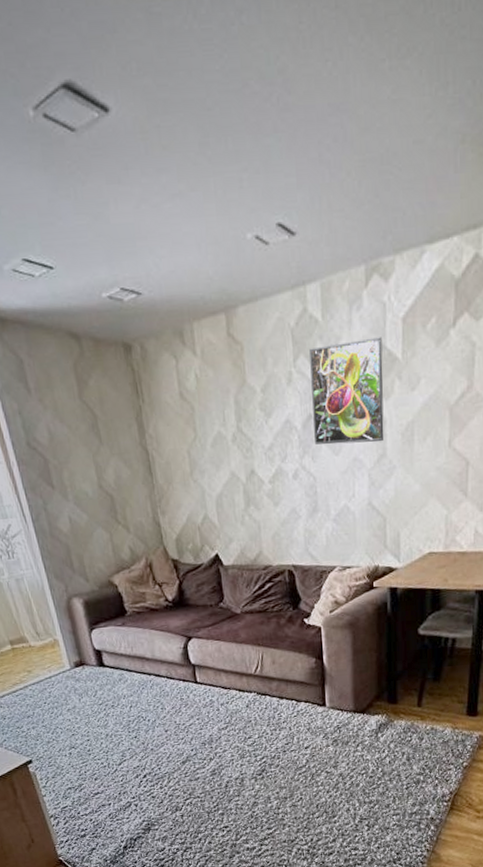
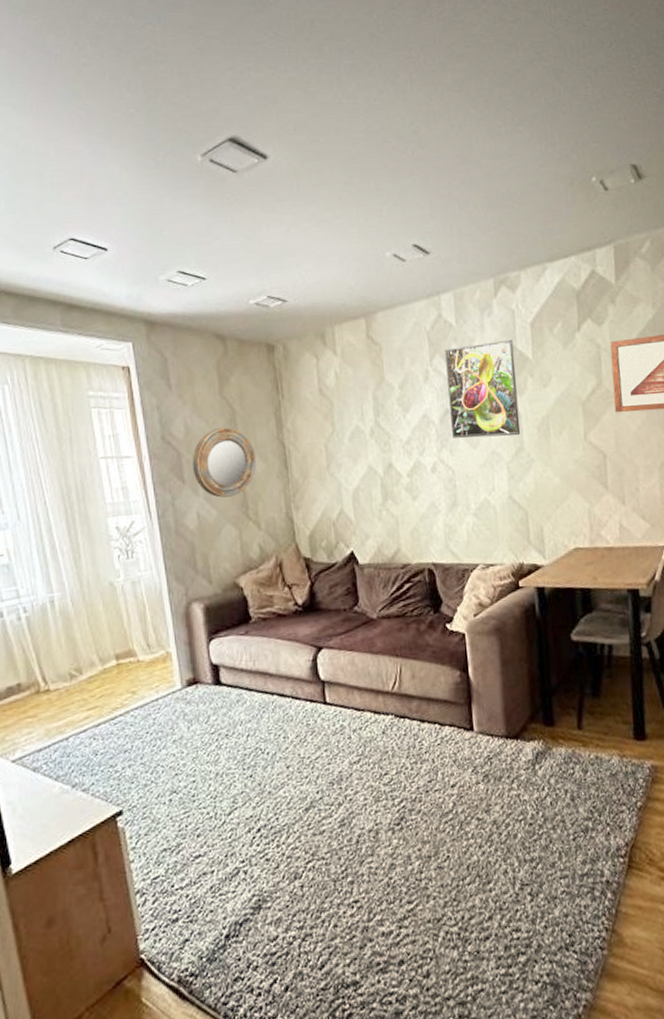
home mirror: none [59,432,122,503] -> present [192,427,257,498]

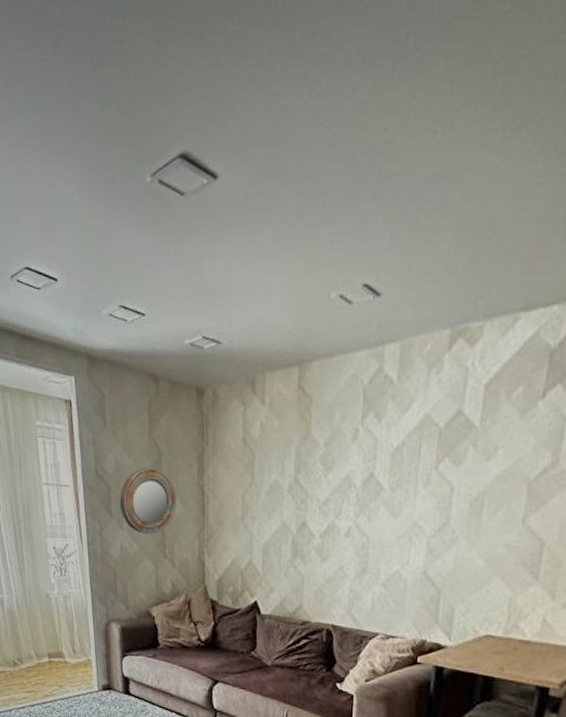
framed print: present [445,339,521,438] -> none [373,402,460,510]

